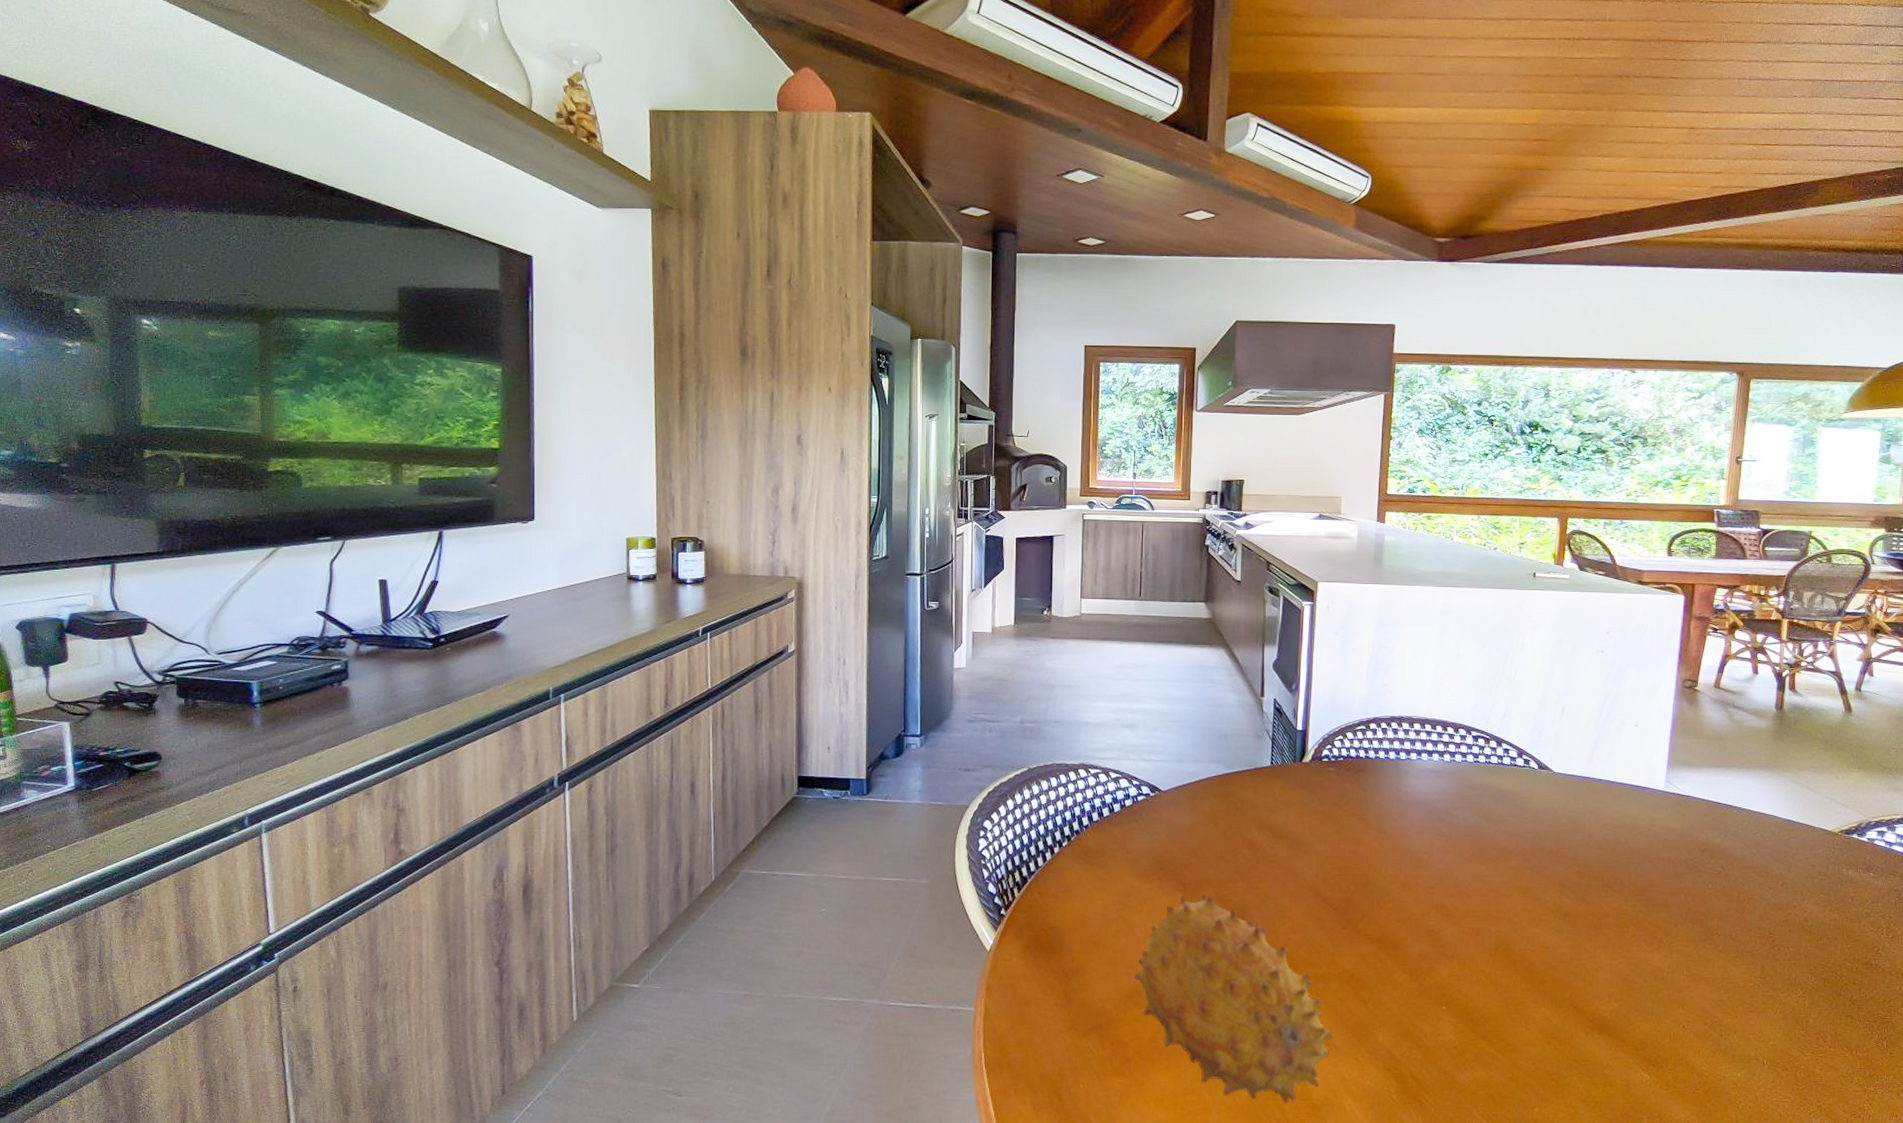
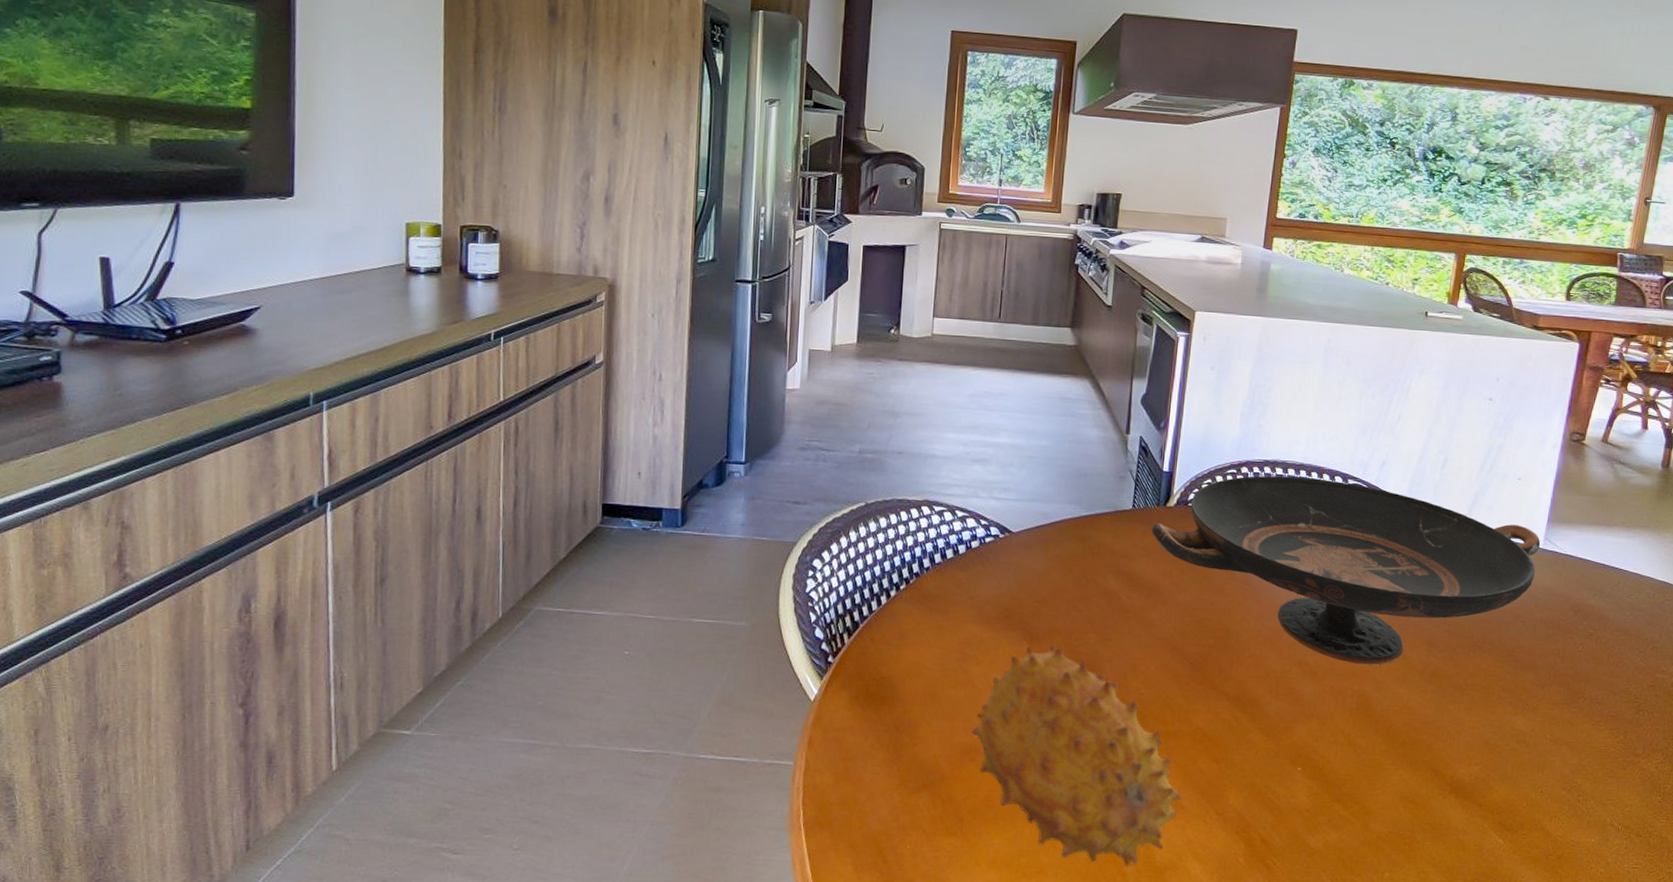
decorative bowl: none [1290,730,1662,908] -> present [1152,475,1541,666]

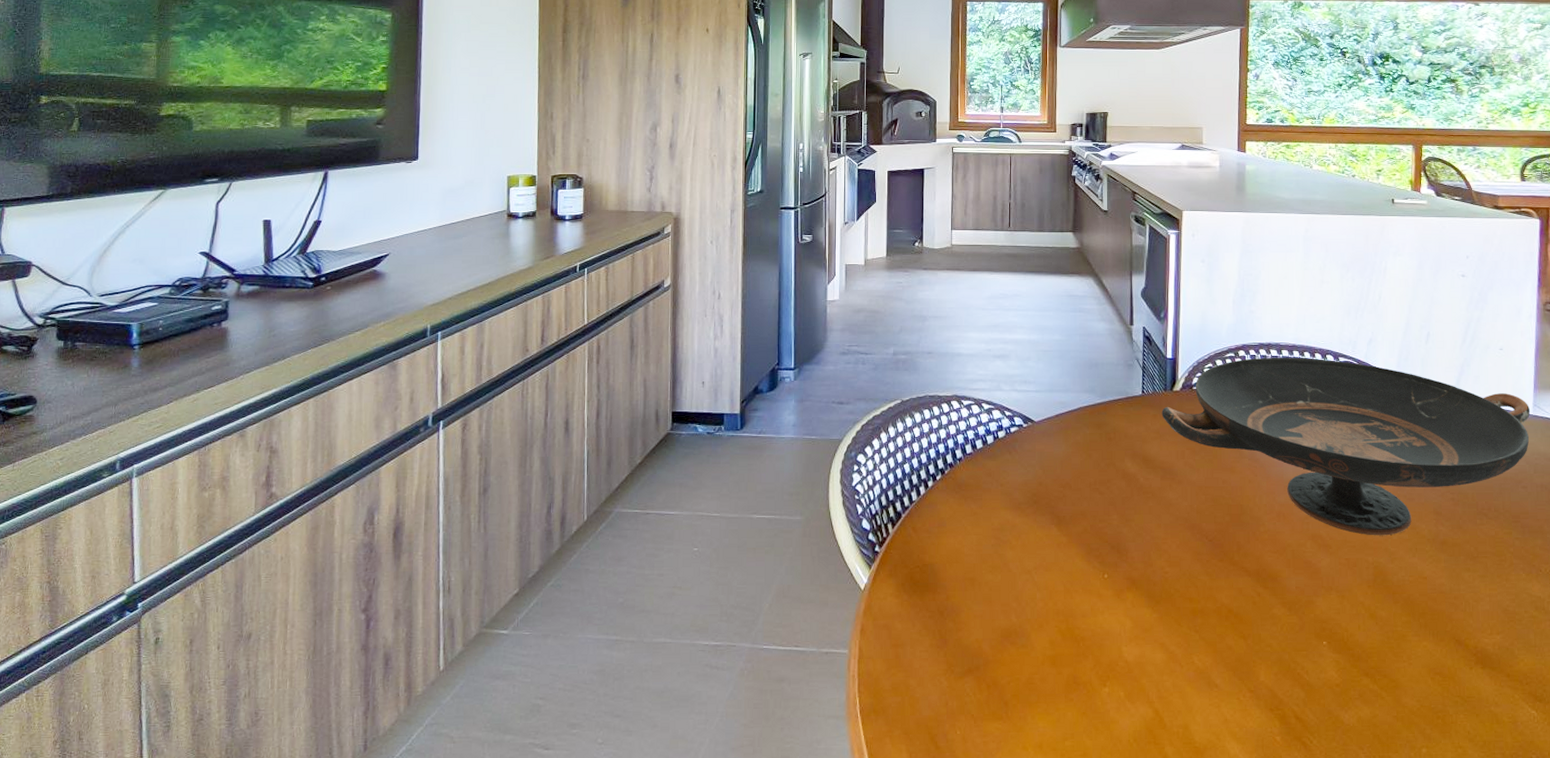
fruit: present [971,643,1182,867] -> none [1010,526,1214,749]

